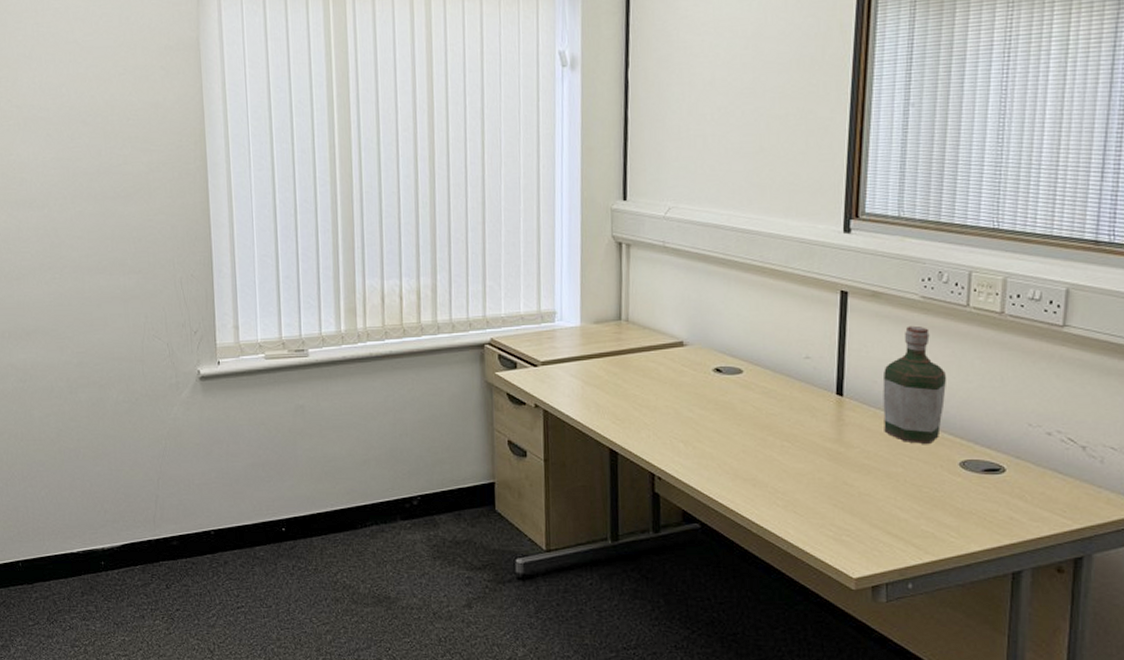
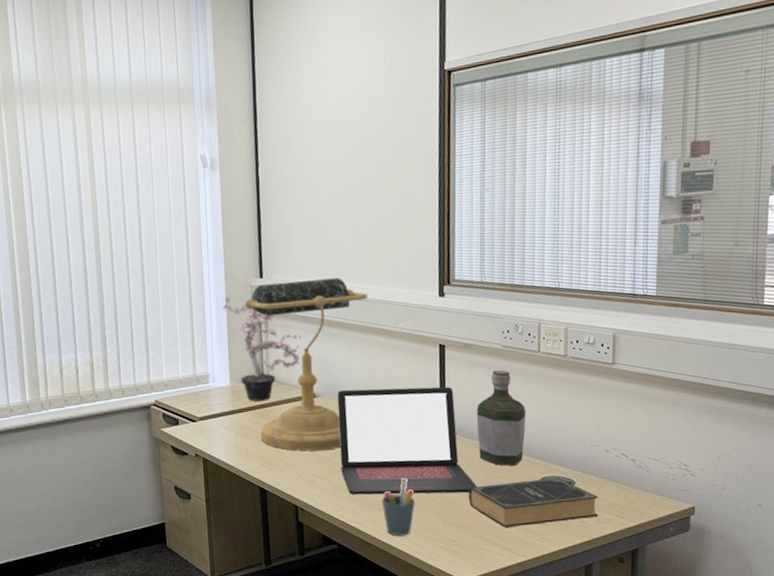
potted plant: none [576,220,670,347] -> present [222,296,302,402]
desk lamp: none [602,204,755,410] -> present [244,278,369,451]
laptop: none [709,339,879,473] -> present [337,386,477,495]
pen holder: none [757,450,800,519] -> present [381,478,416,537]
book: none [866,462,1035,518] -> present [468,478,599,527]

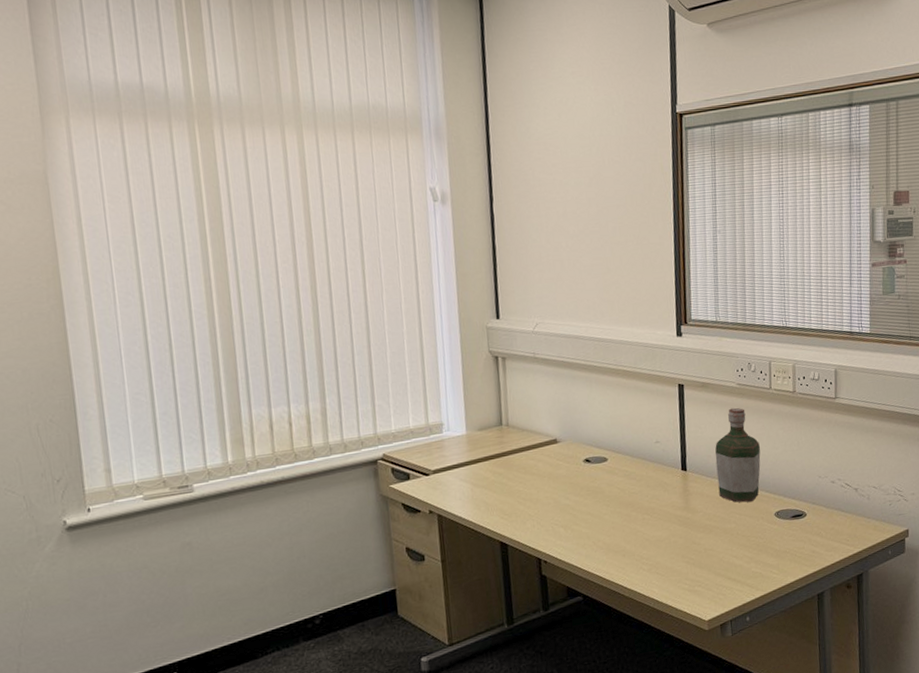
potted plant: present [222,296,302,402] -> none [457,339,541,451]
desk lamp: present [244,278,369,451] -> none [480,318,608,501]
laptop: present [337,386,477,495] -> none [579,426,718,543]
pen holder: present [381,478,416,537] -> none [625,521,660,582]
book: present [468,478,599,527] -> none [709,510,828,563]

